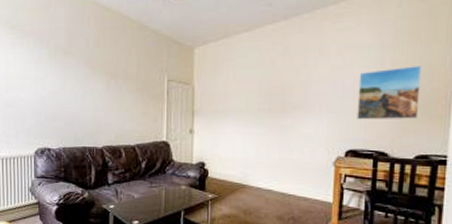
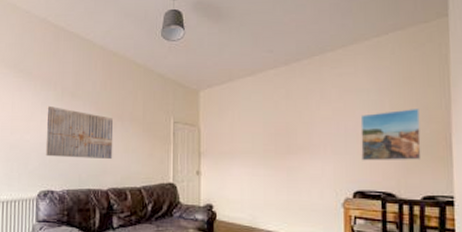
wall art: none [41,63,108,118] -> present [45,105,114,160]

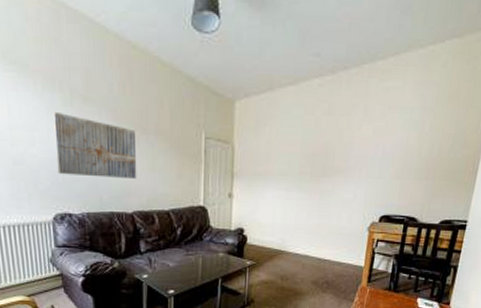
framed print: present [360,109,421,161] -> none [393,131,457,186]

